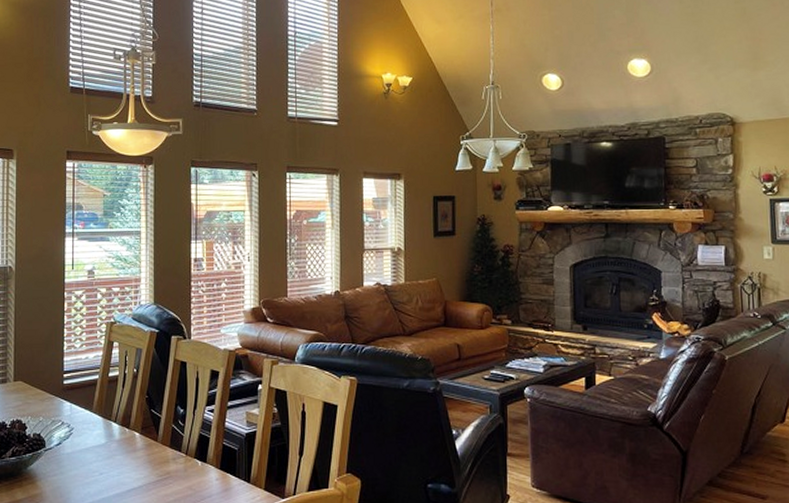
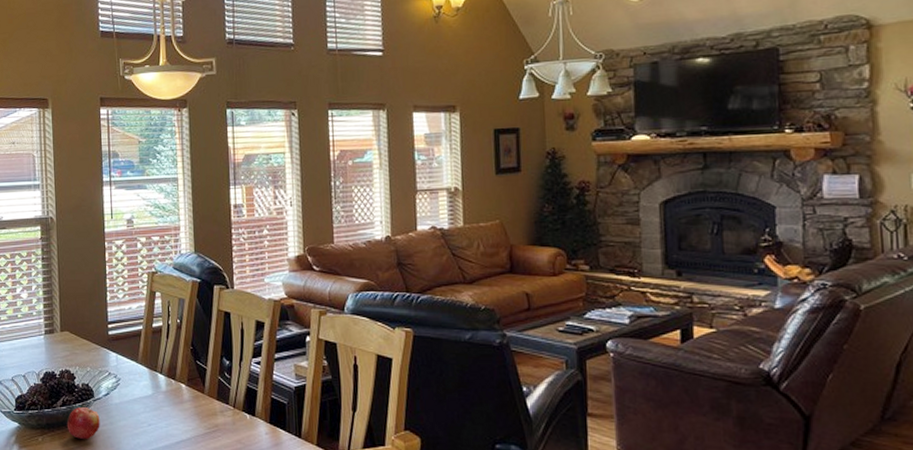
fruit: none [15,458,50,490] -> present [66,407,100,439]

